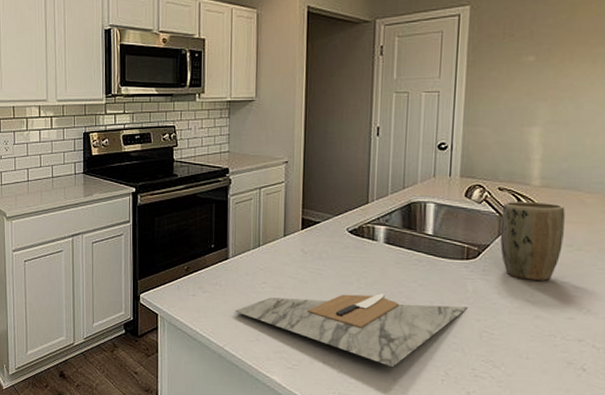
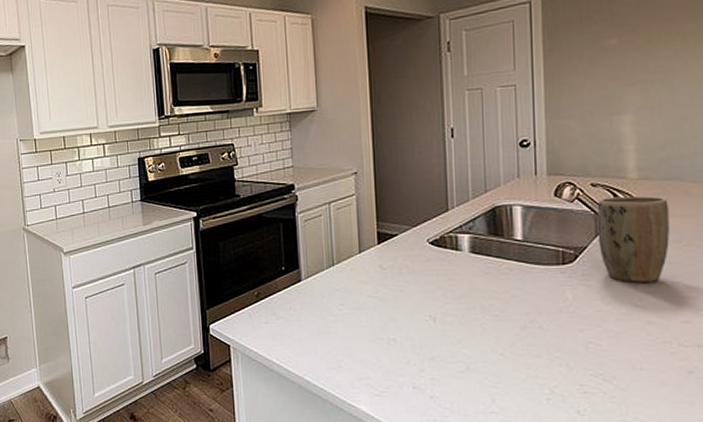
cutting board: present [235,293,467,367] -> none [313,308,568,387]

